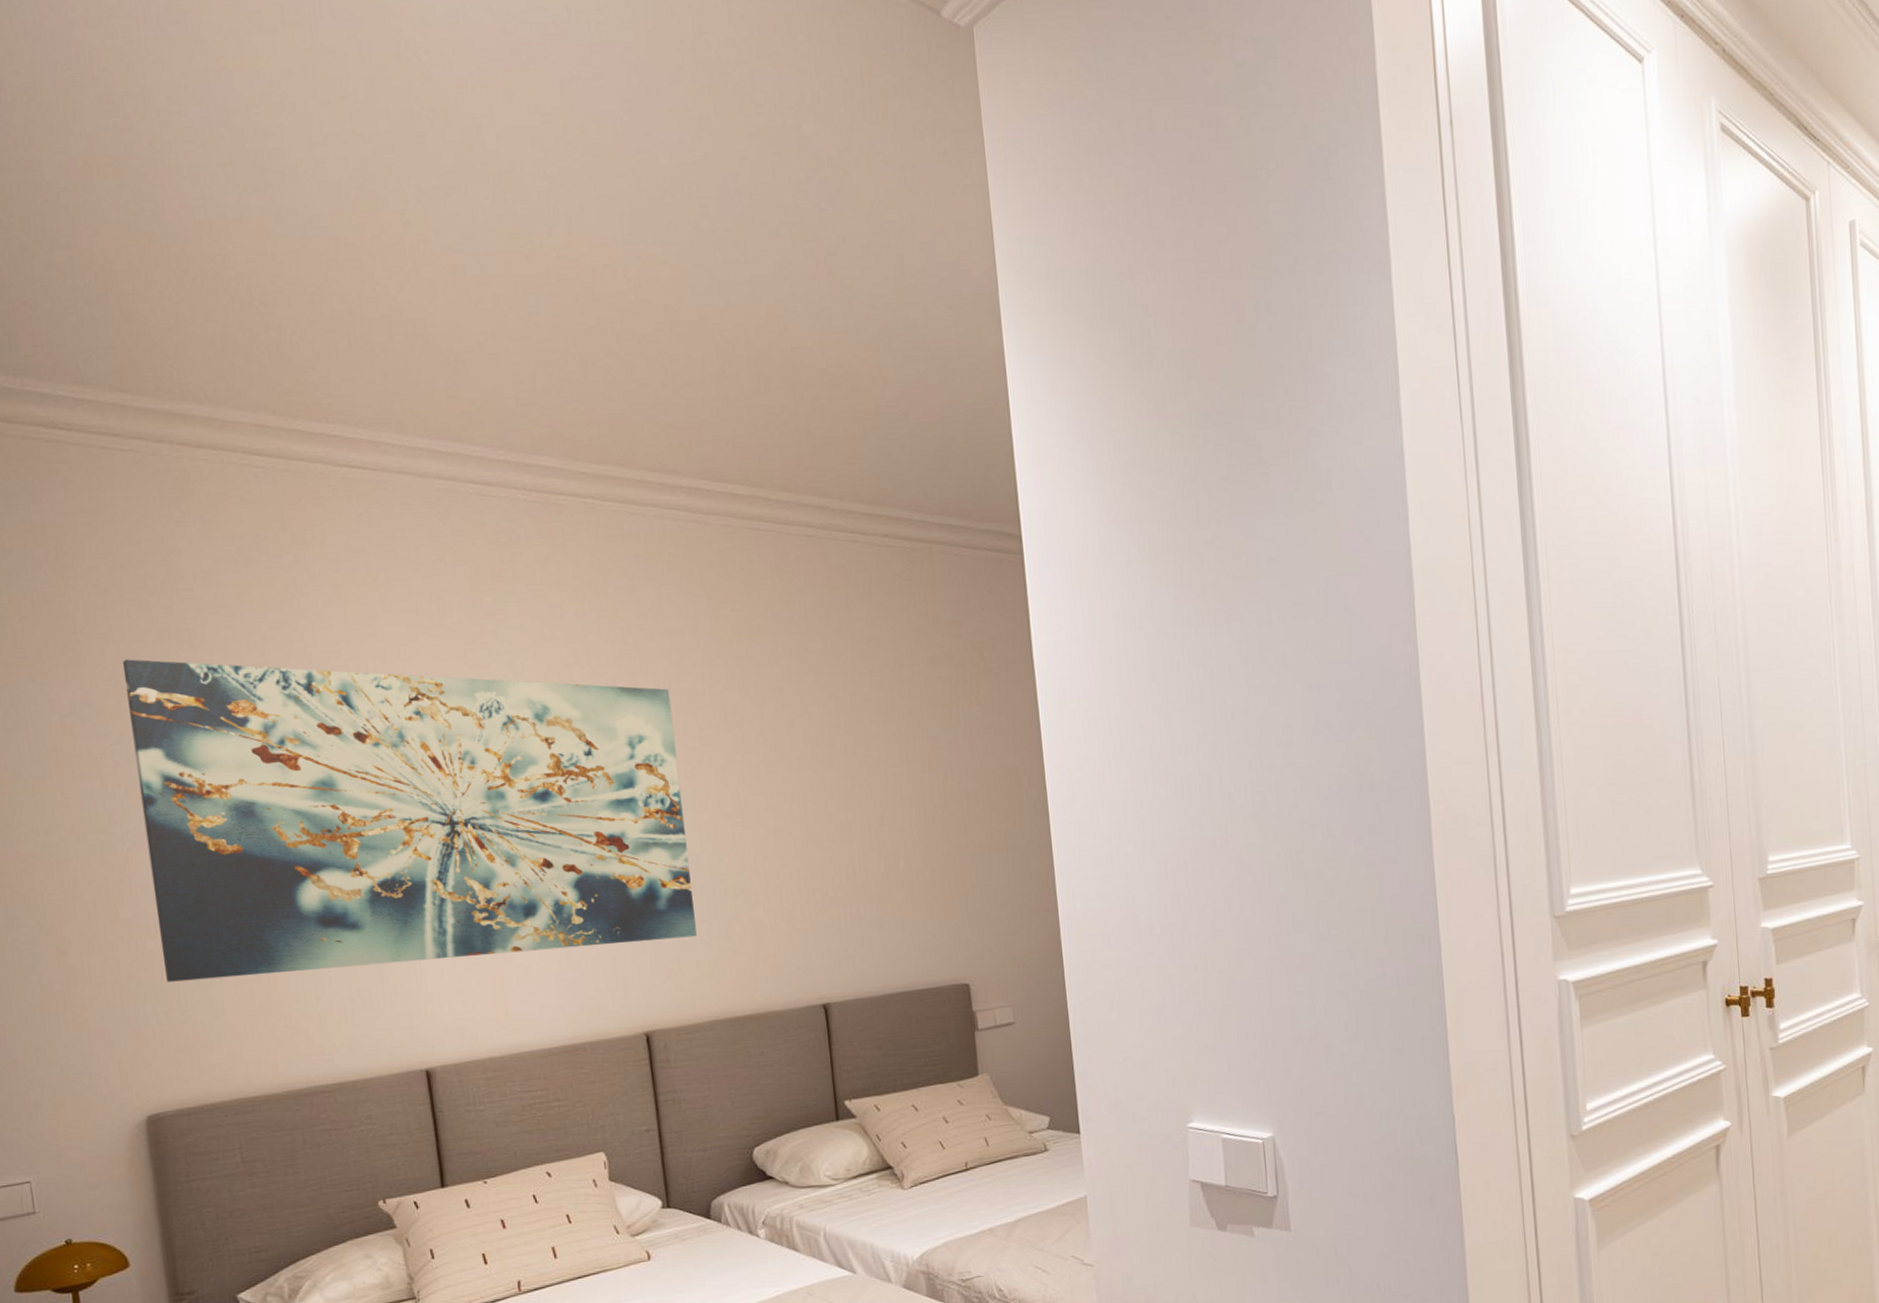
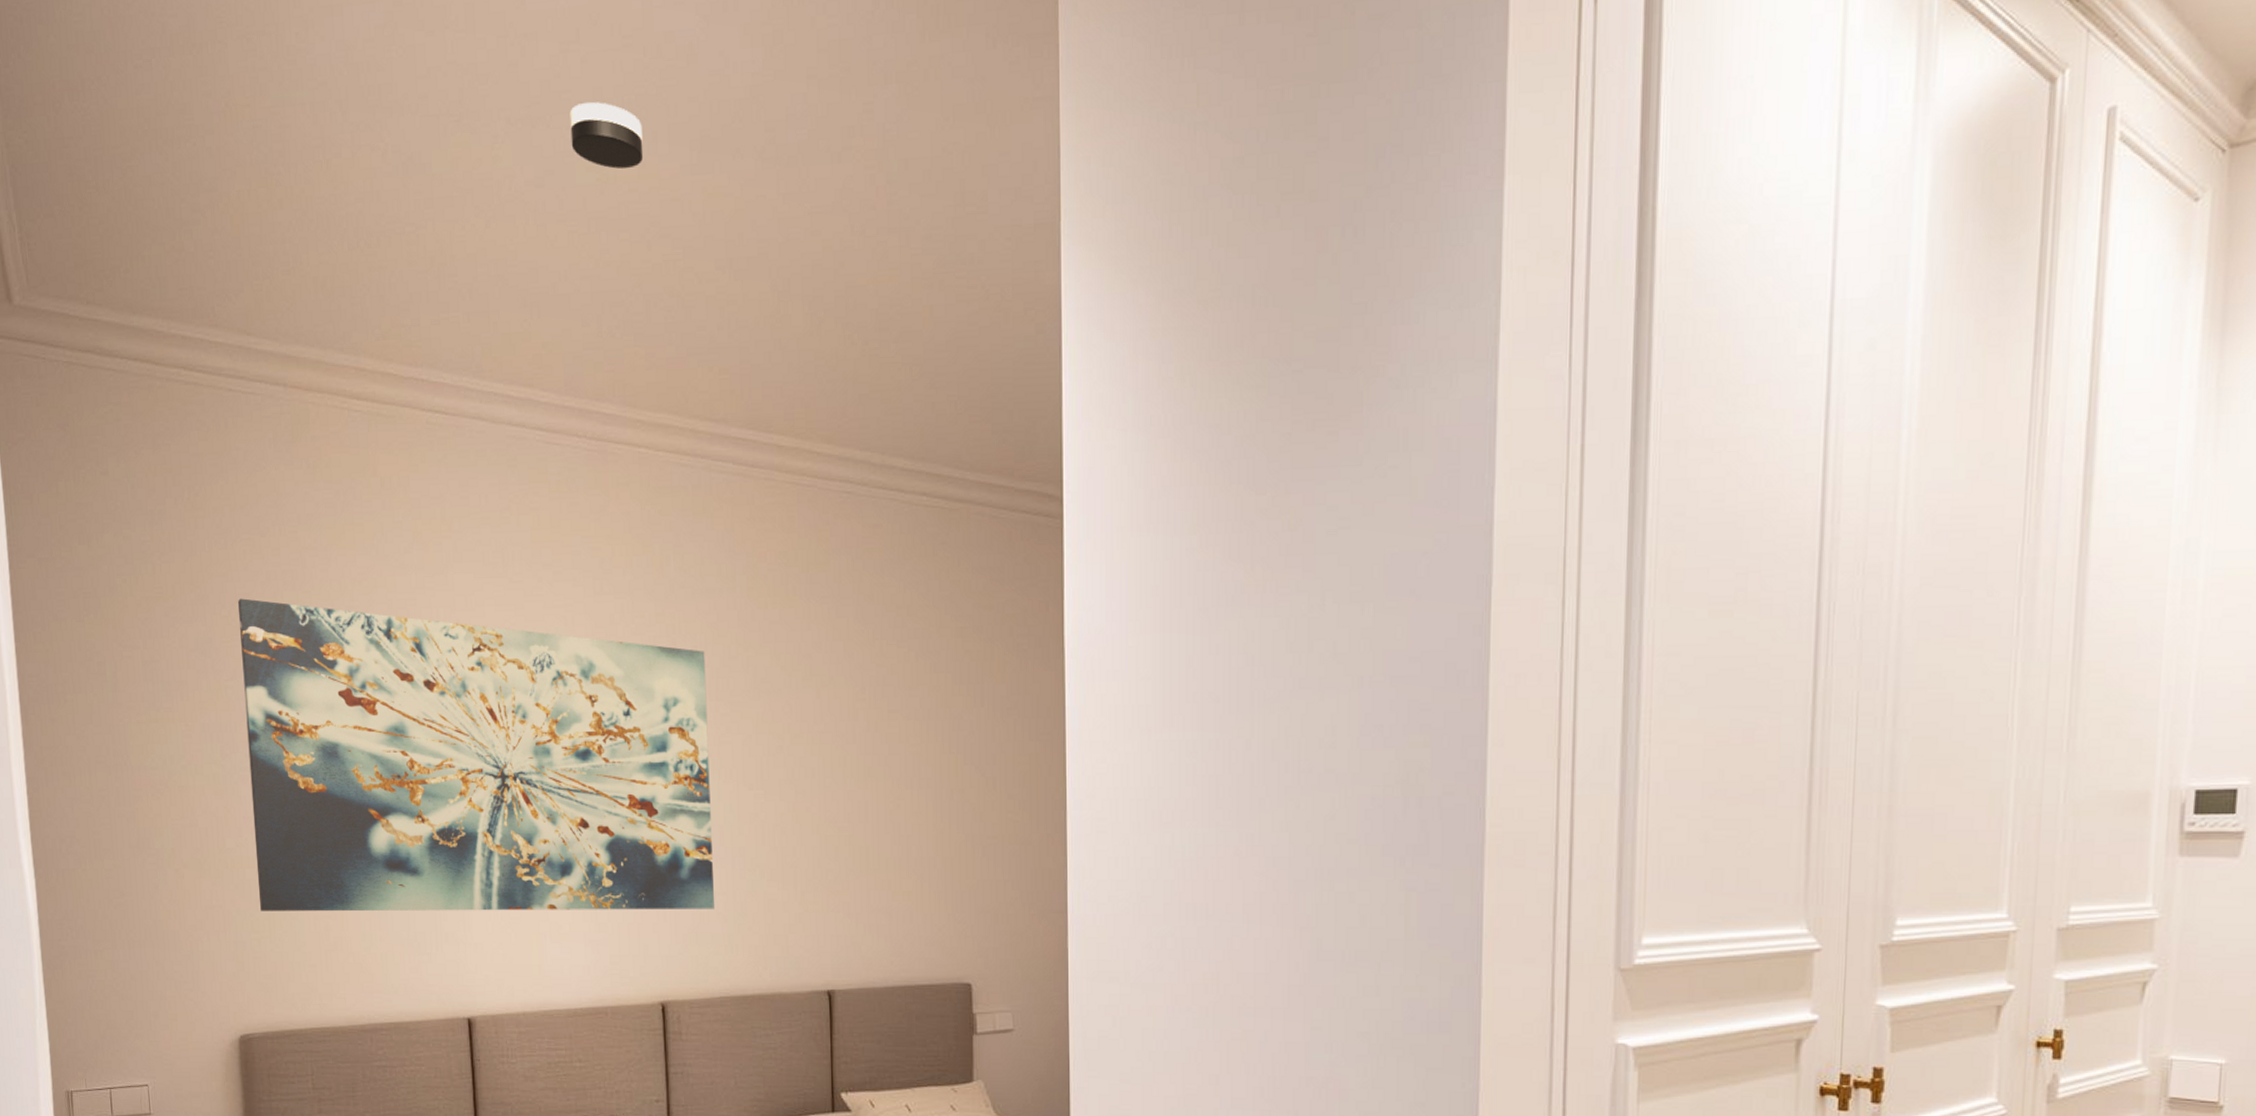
smoke detector: none [487,173,571,238] -> present [570,101,644,170]

